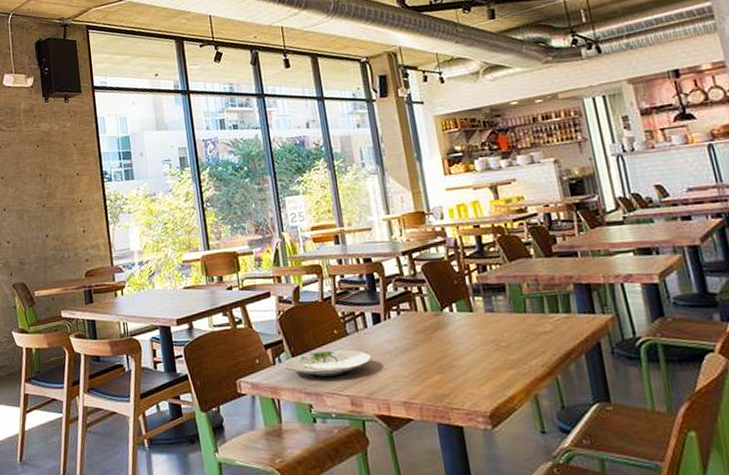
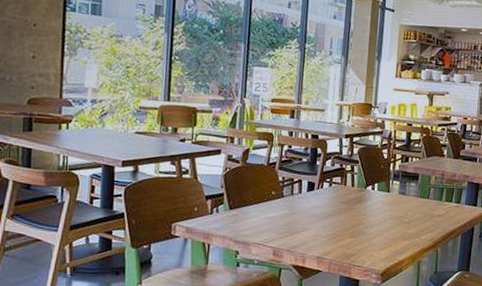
plate: present [283,350,372,377] -> none [220,207,300,230]

